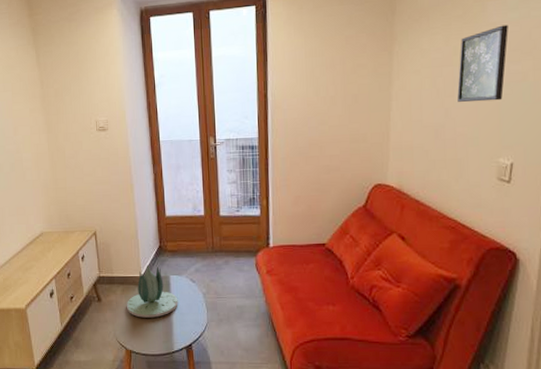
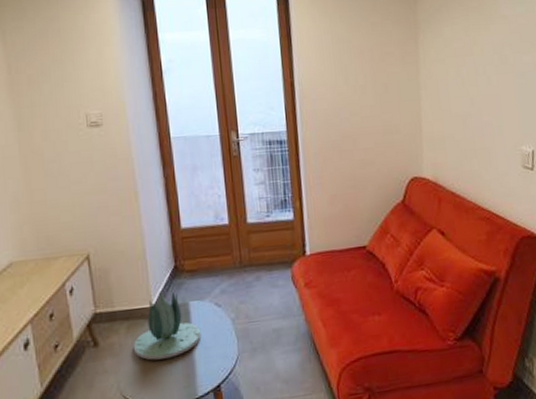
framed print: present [457,24,508,103] -> none [478,17,520,92]

